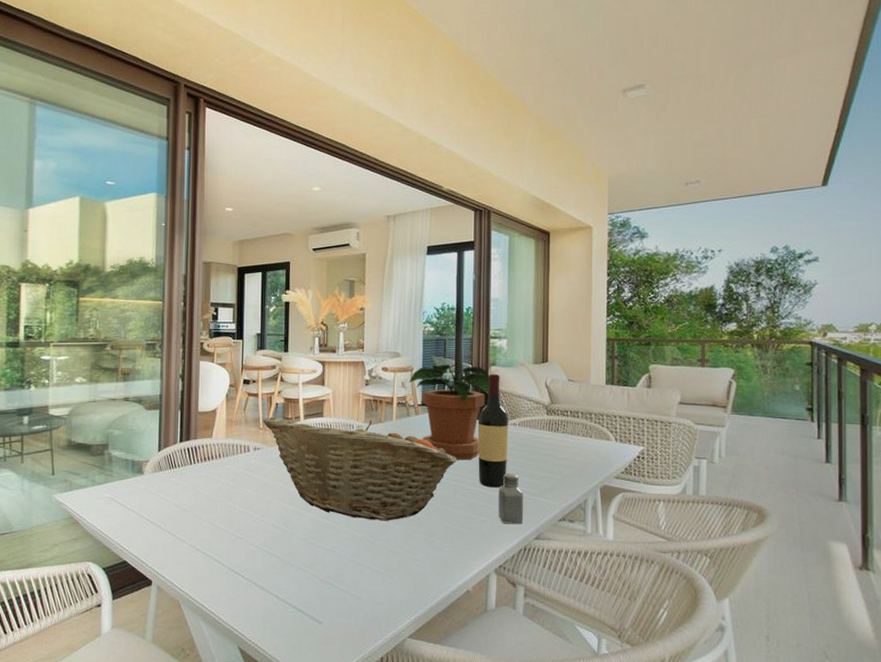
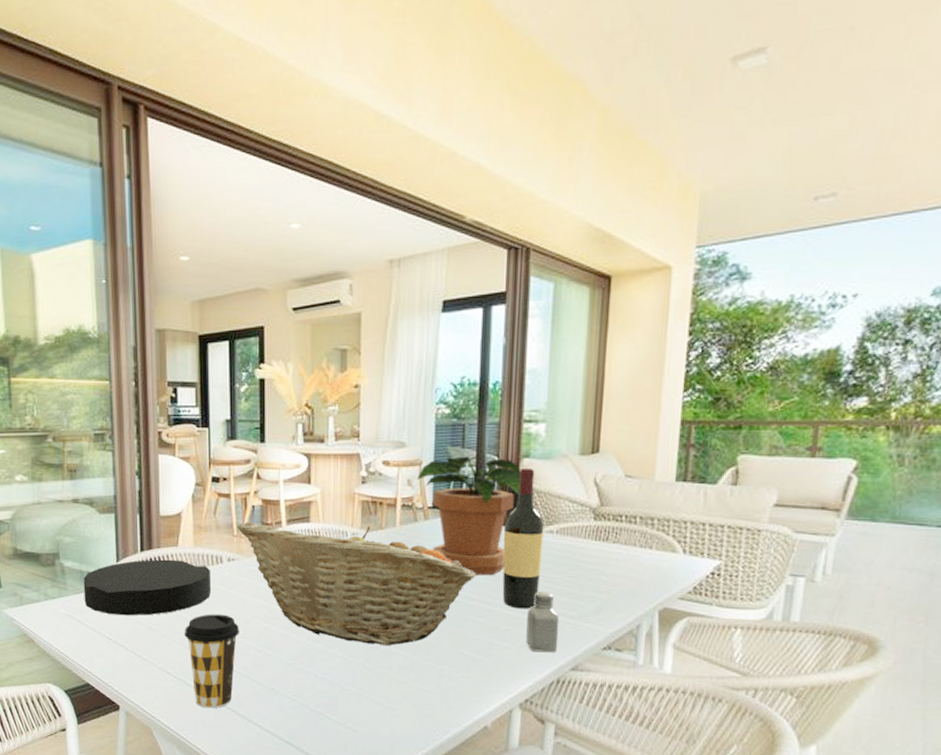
plate: none [127,448,240,499] -> present [83,559,212,616]
coffee cup: none [213,496,262,581] -> present [184,614,239,709]

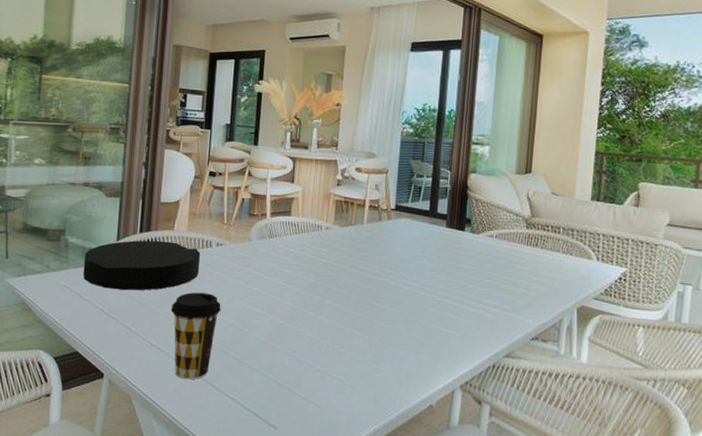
fruit basket: present [238,522,477,646] -> none [228,212,429,328]
potted plant: present [416,456,521,576] -> none [382,168,469,271]
wine bottle: present [502,467,544,609] -> none [449,181,486,302]
saltshaker: present [526,592,560,653] -> none [468,287,496,341]

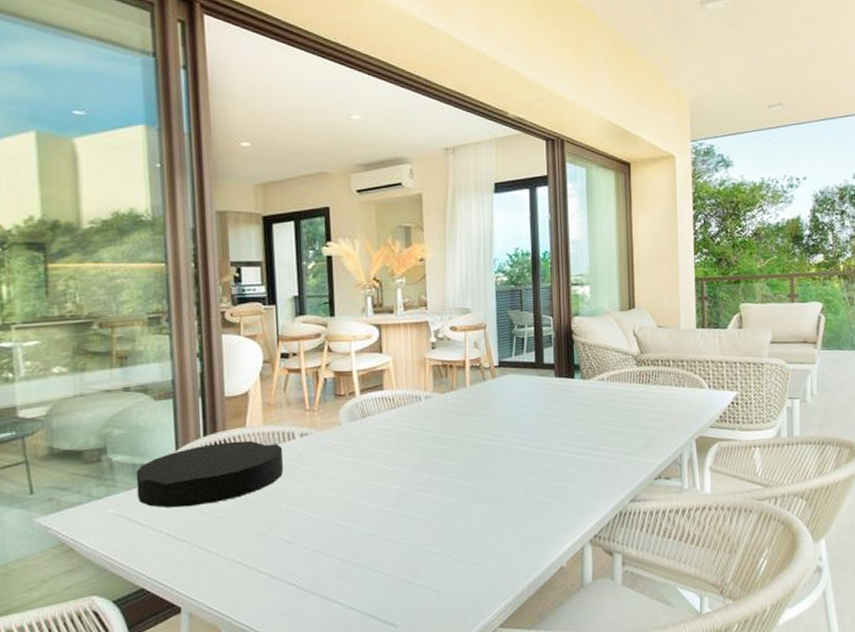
coffee cup: present [170,292,221,380] -> none [254,492,316,595]

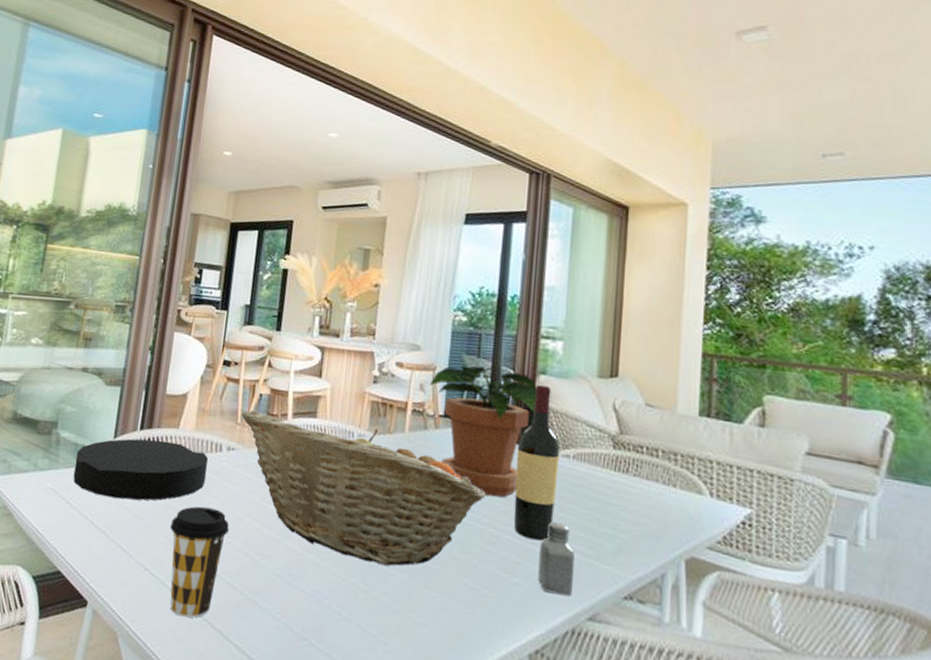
coffee cup: none [254,492,316,595] -> present [169,506,229,618]
fruit basket: none [310,389,542,503] -> present [242,411,487,566]
potted plant: none [482,317,574,425] -> present [429,366,537,497]
wine bottle: none [562,324,598,452] -> present [513,384,560,541]
saltshaker: none [589,433,618,490] -> present [538,522,576,597]

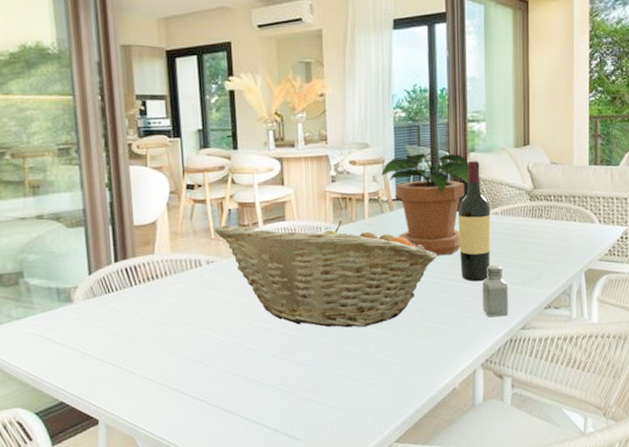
plate: present [73,438,209,501] -> none [52,267,192,329]
coffee cup: present [169,506,229,618] -> none [165,315,222,410]

